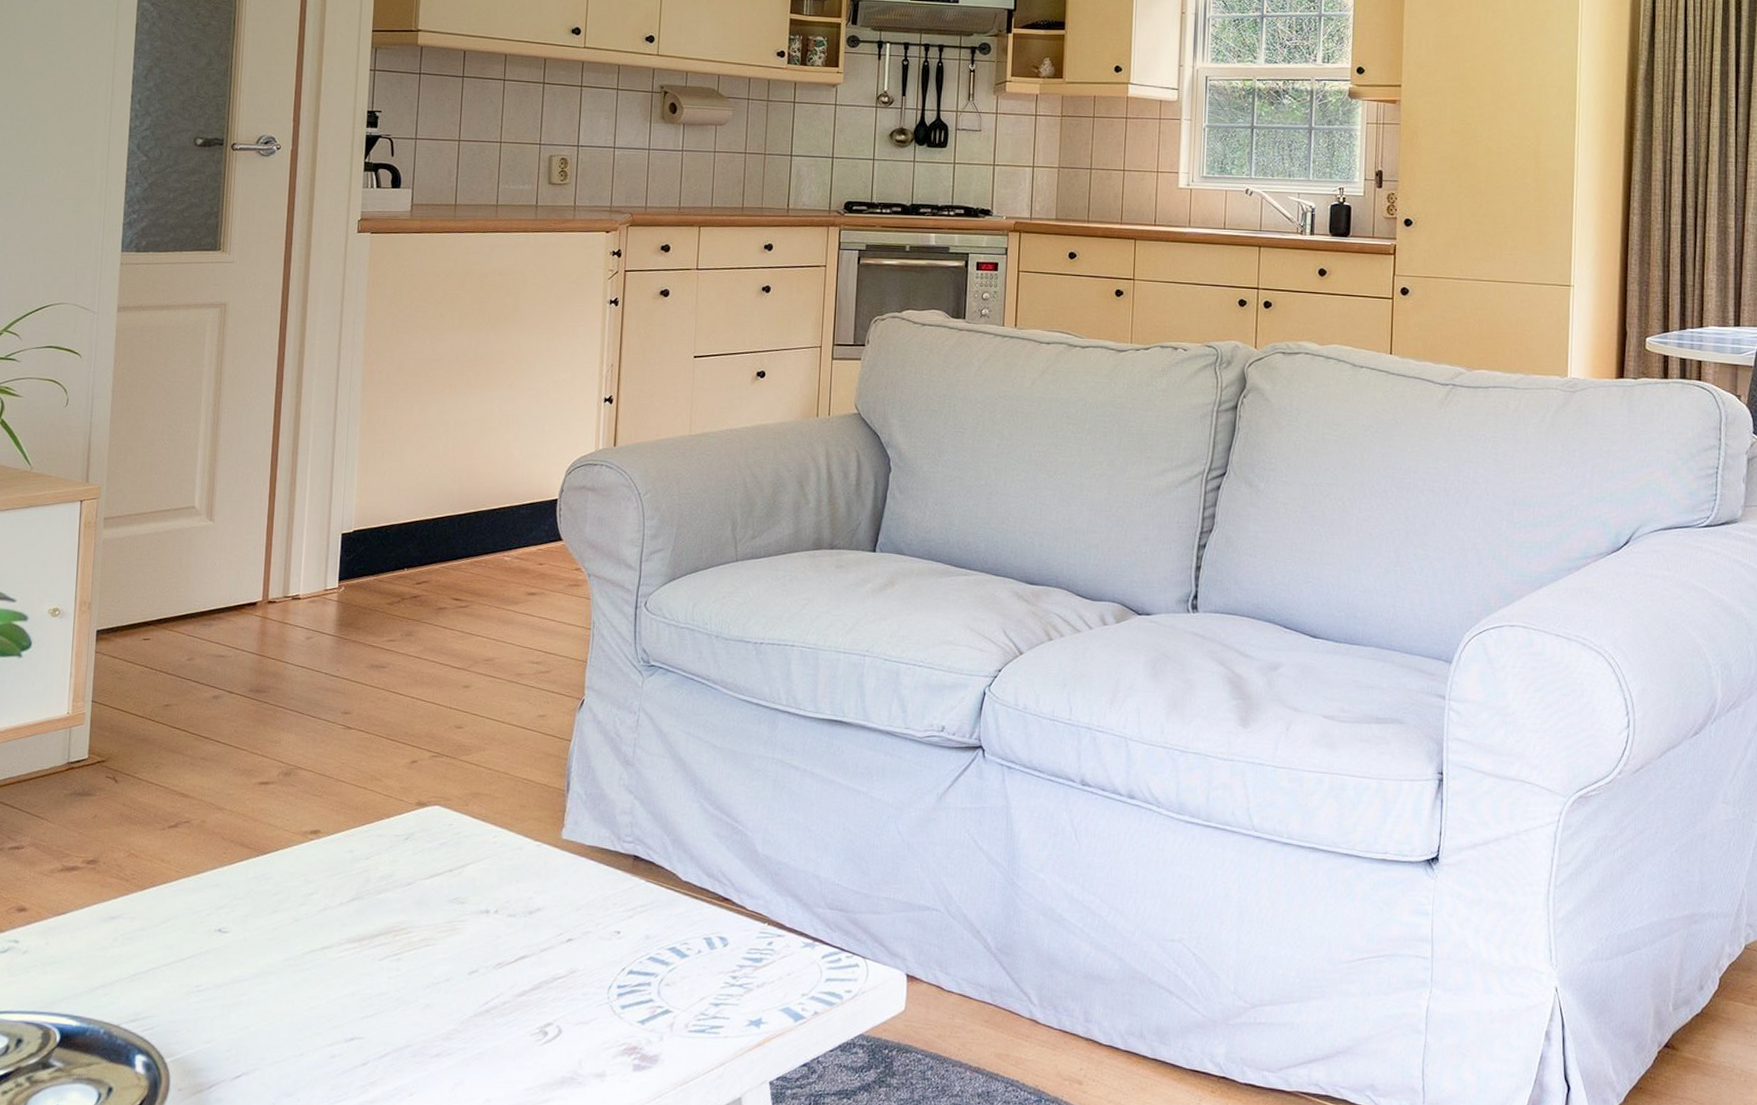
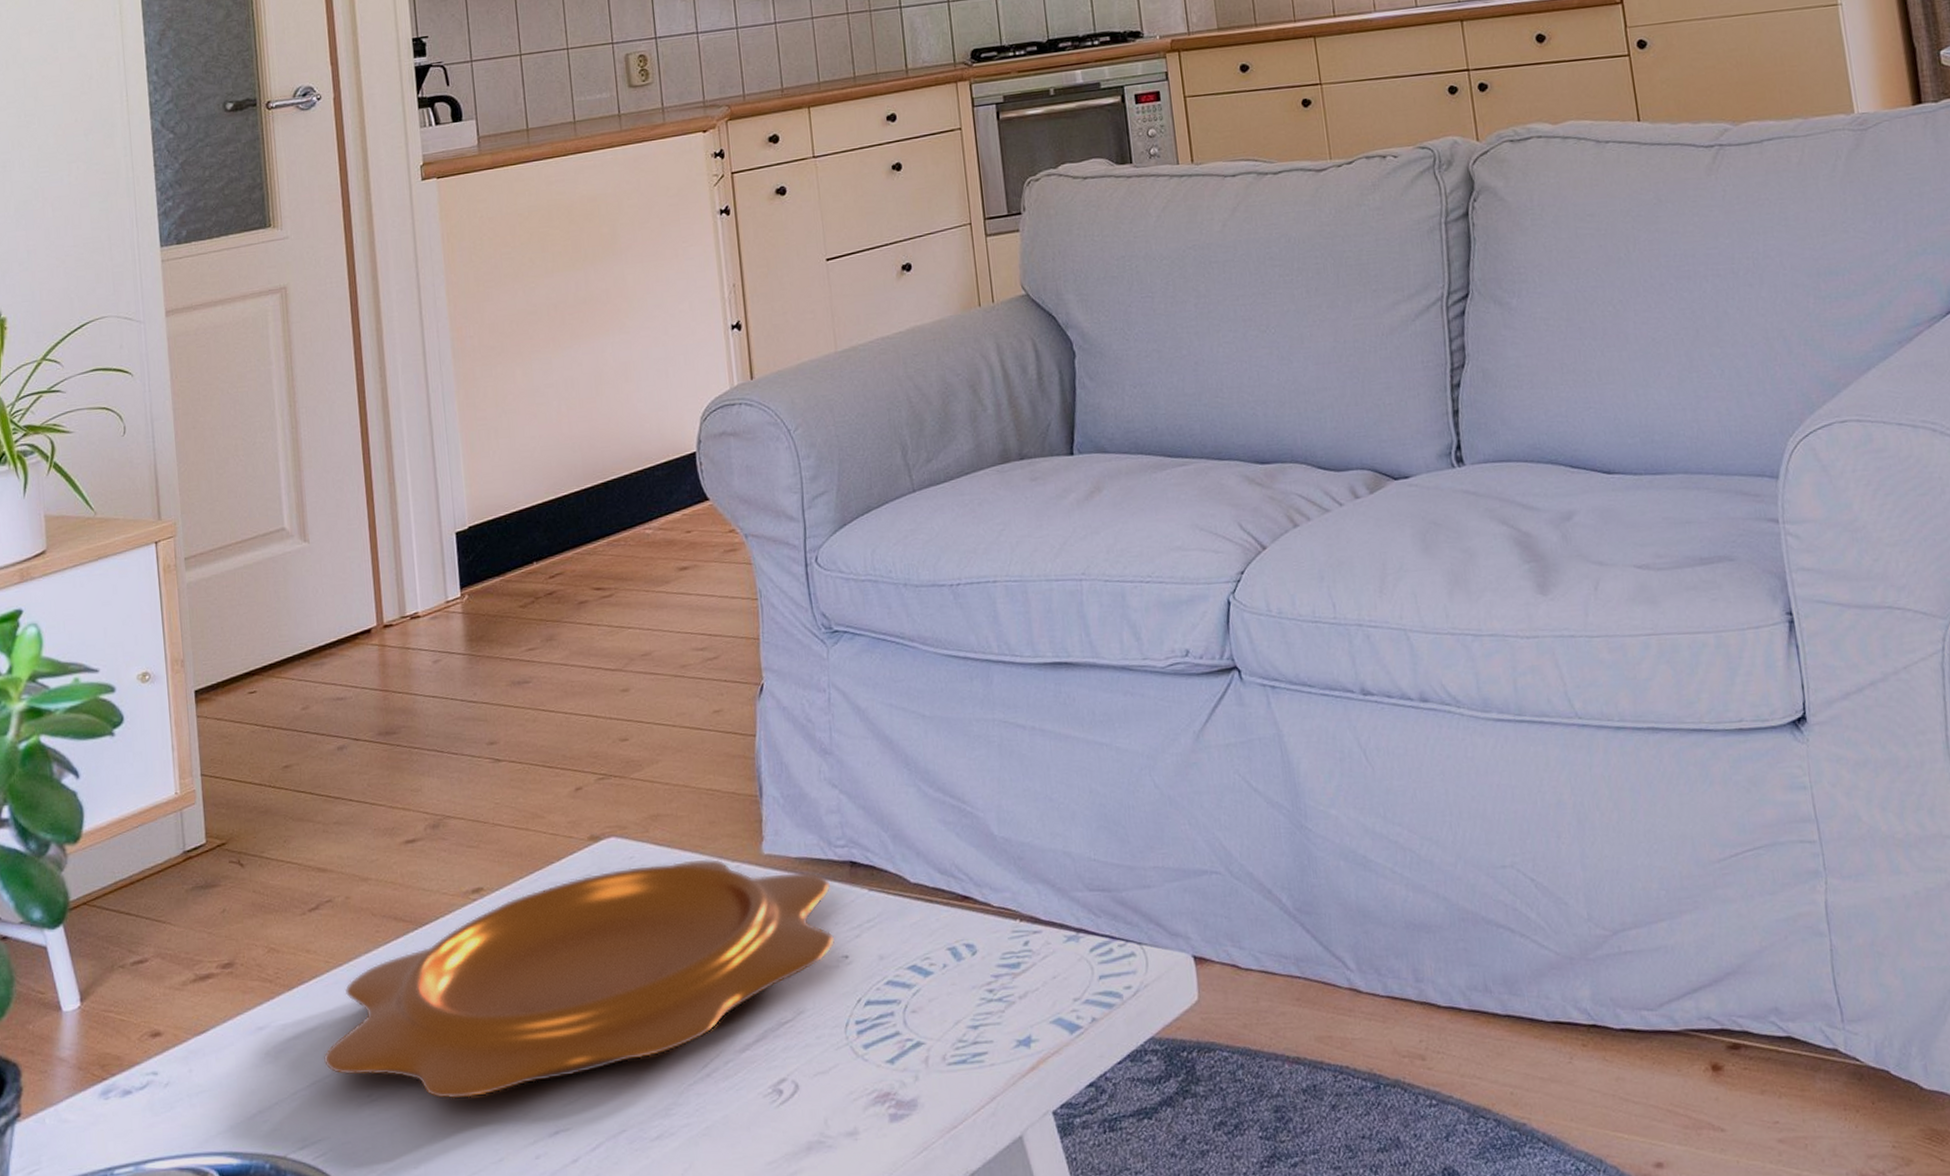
decorative bowl: none [162,832,615,1001] -> present [323,859,835,1099]

